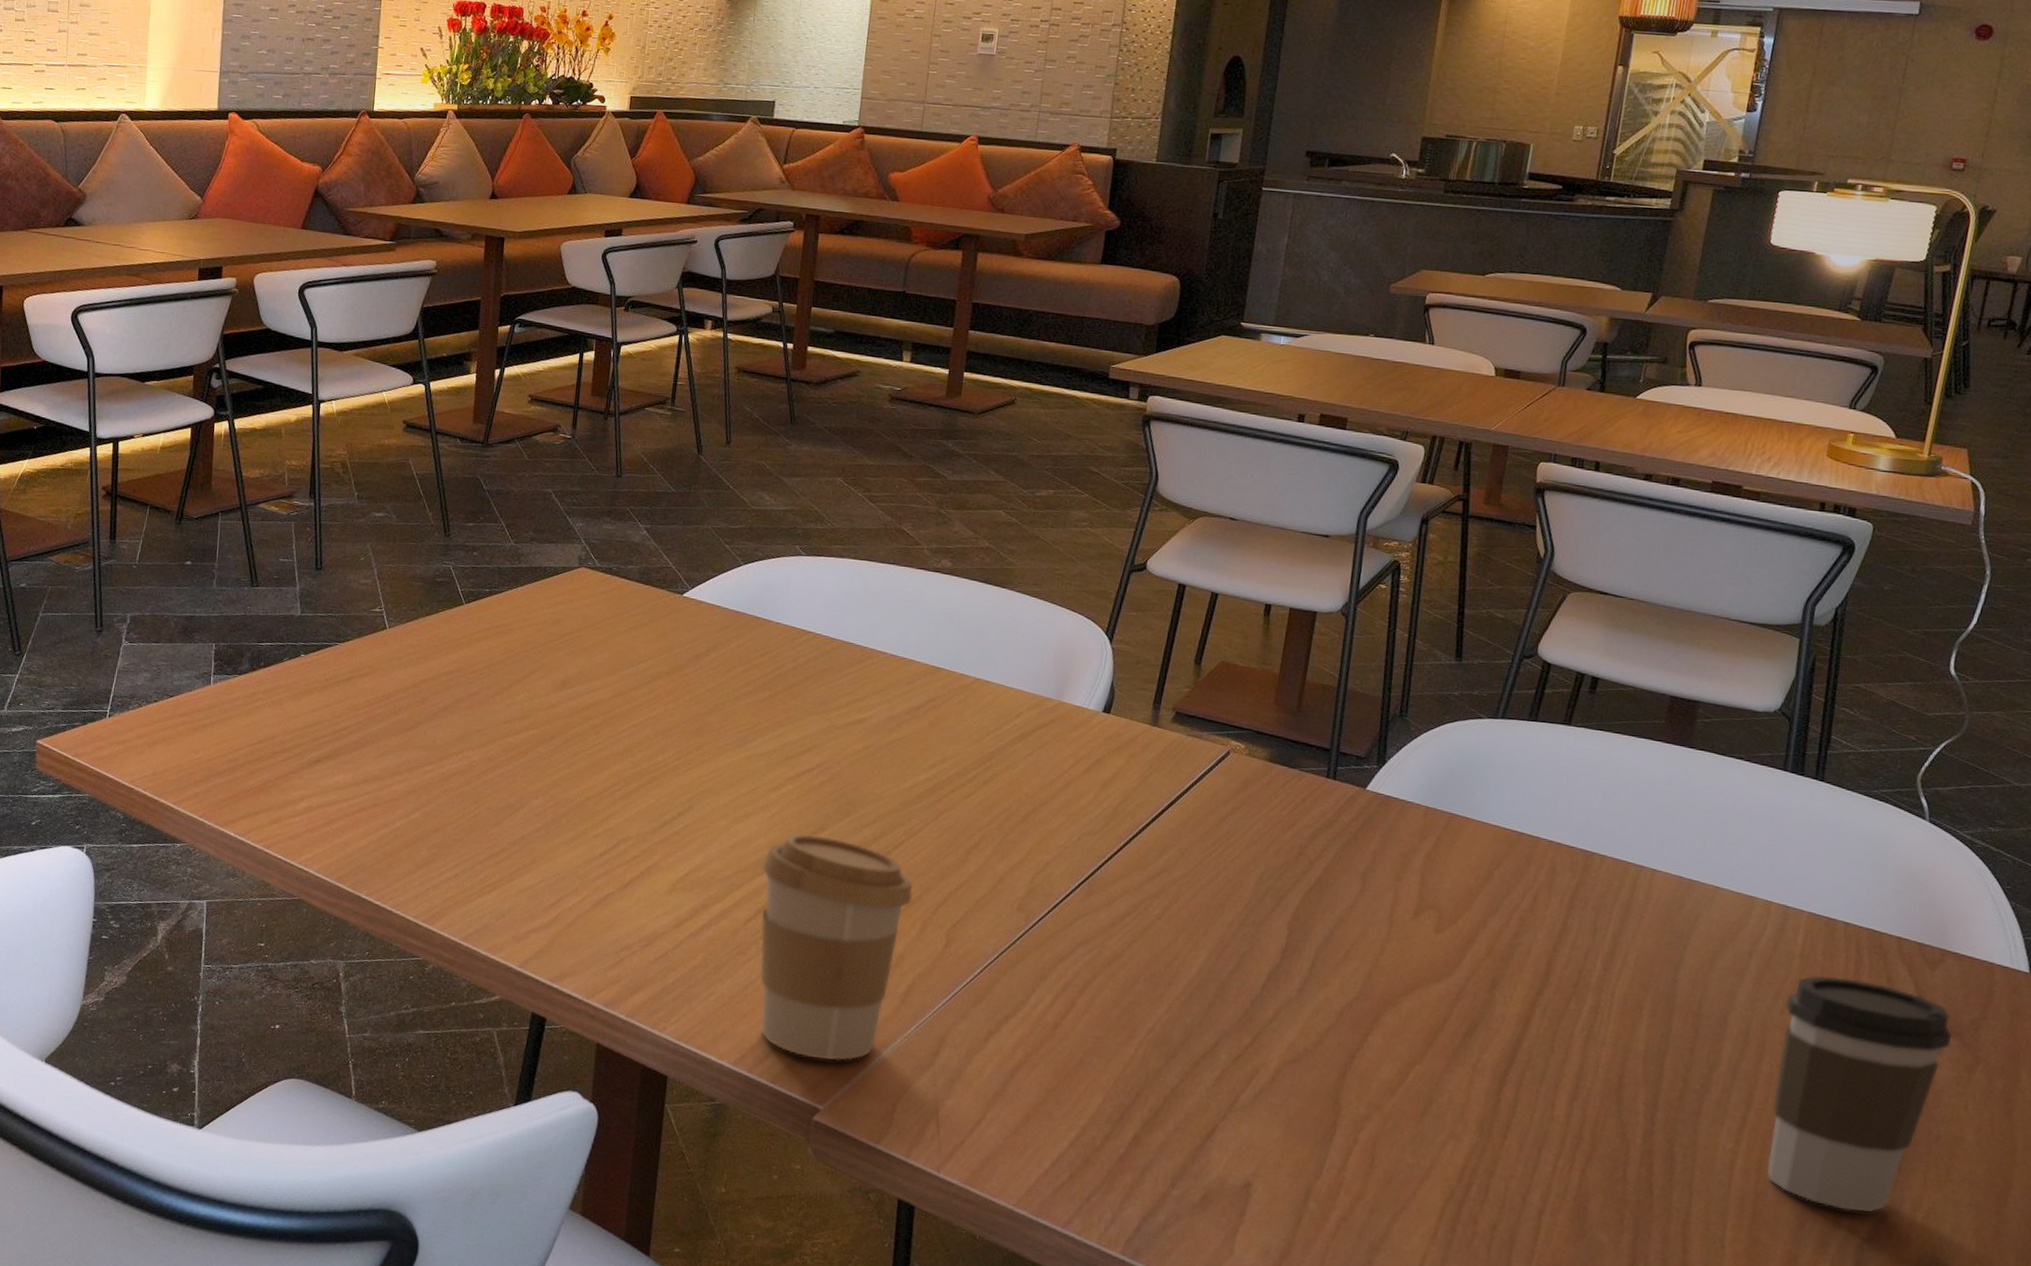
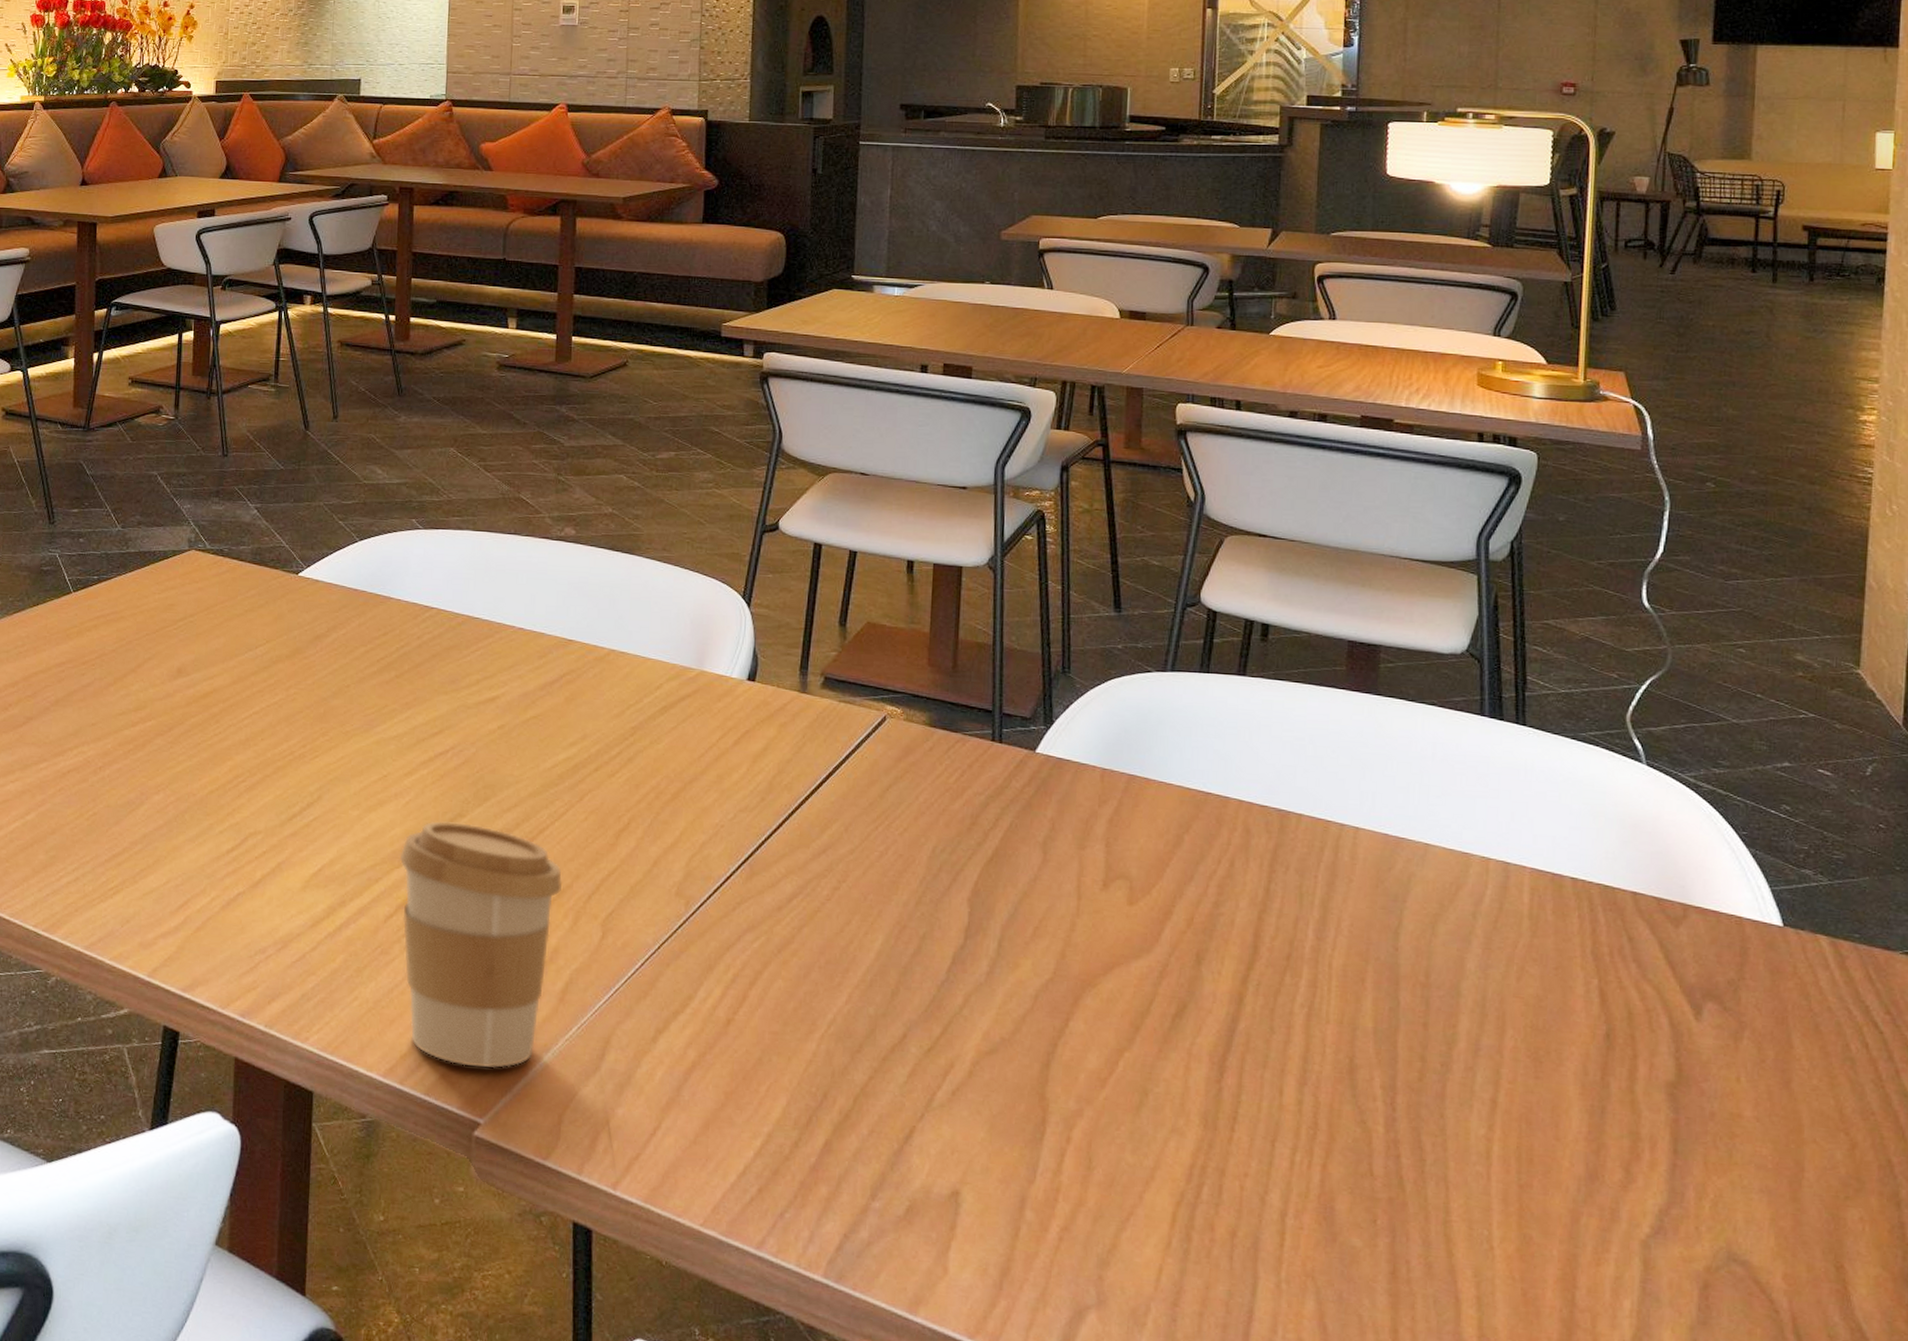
coffee cup: present [1767,975,1952,1213] -> none [1521,937,1710,1204]

